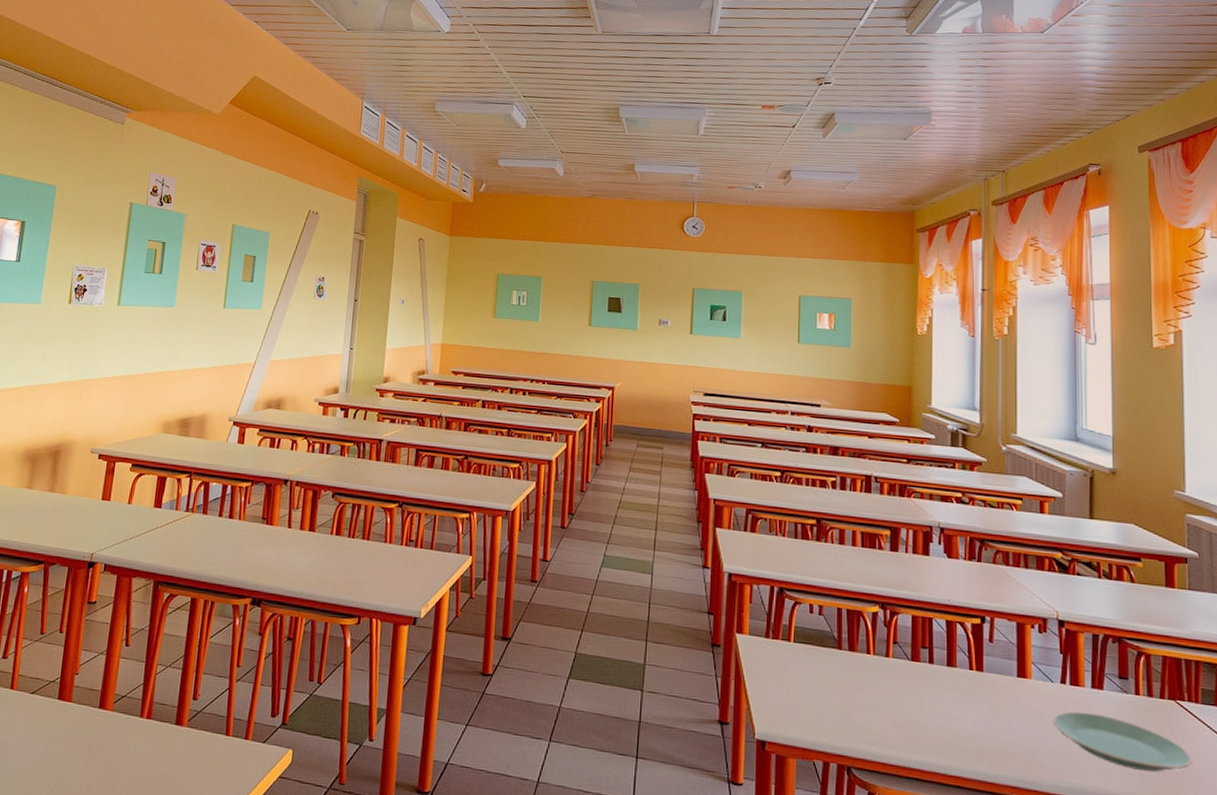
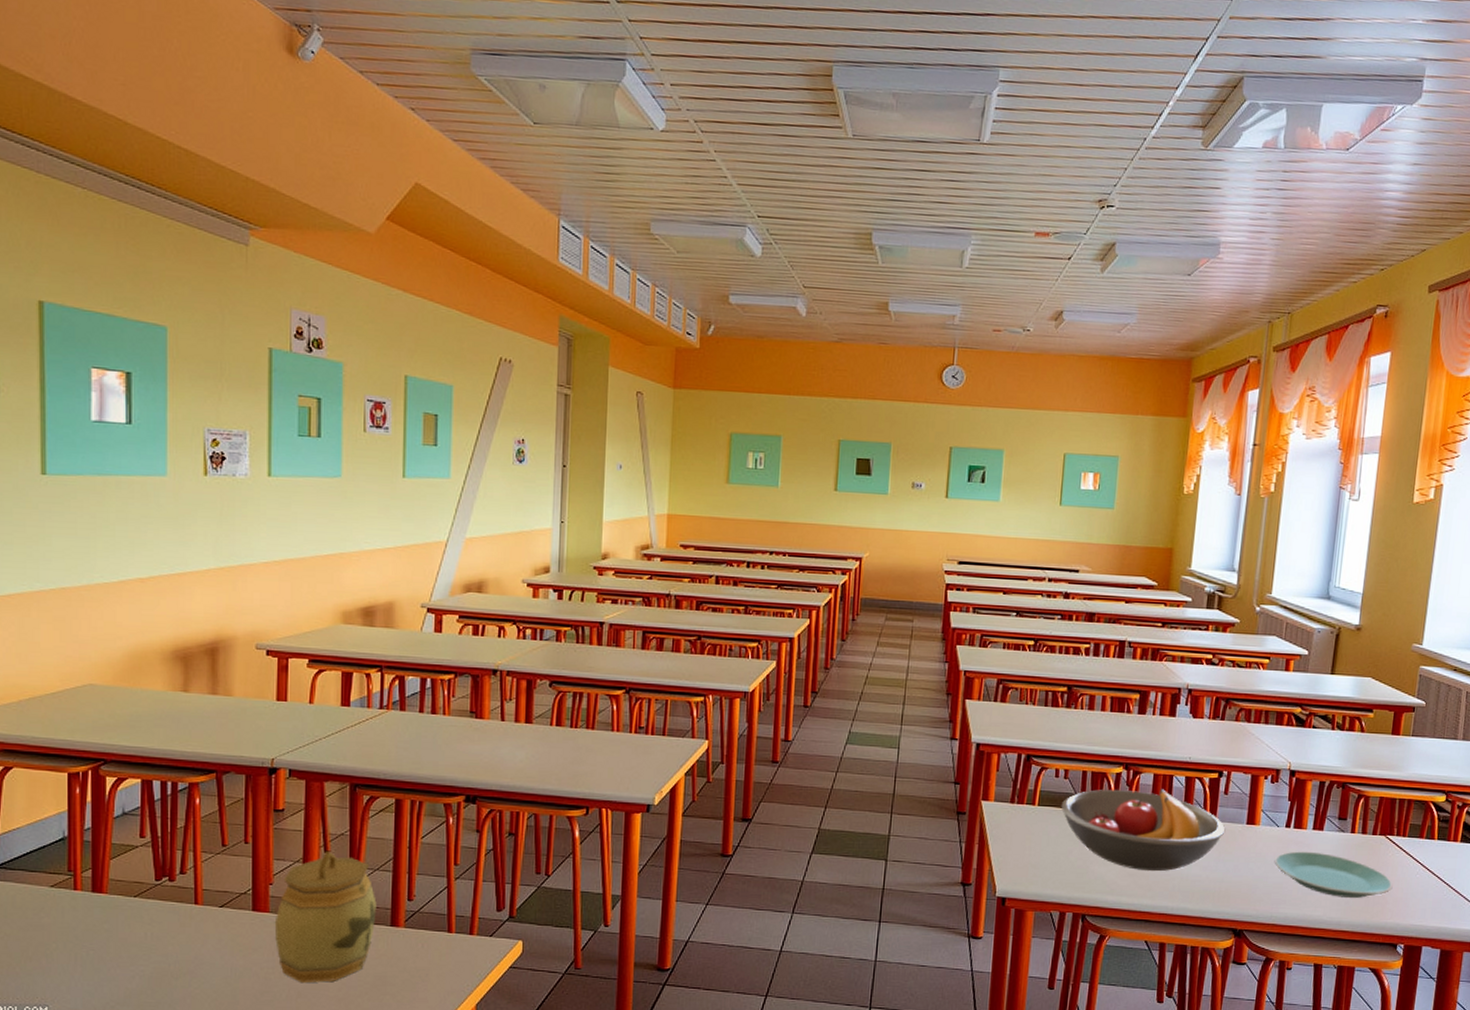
jar: none [74,644,166,778] -> present [274,850,377,984]
fruit bowl: none [817,628,995,724] -> present [1060,789,1226,872]

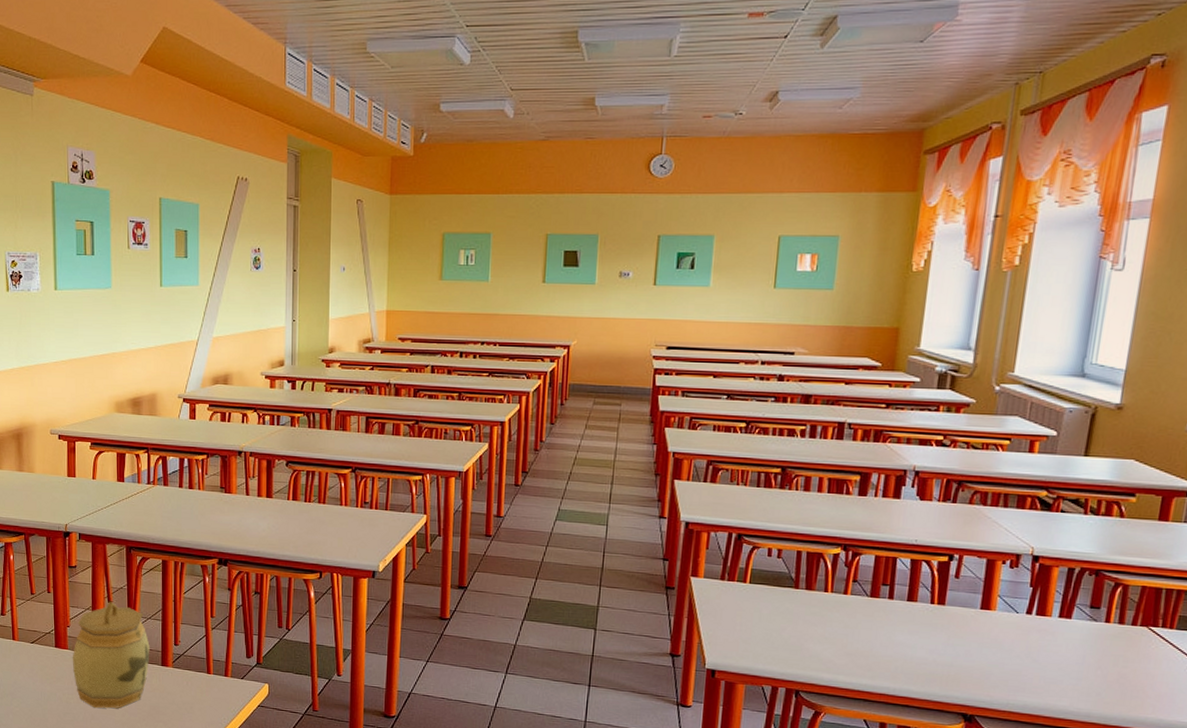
fruit bowl: present [1060,789,1226,872] -> none [773,569,956,653]
plate: present [1274,851,1393,898] -> none [1011,638,1156,690]

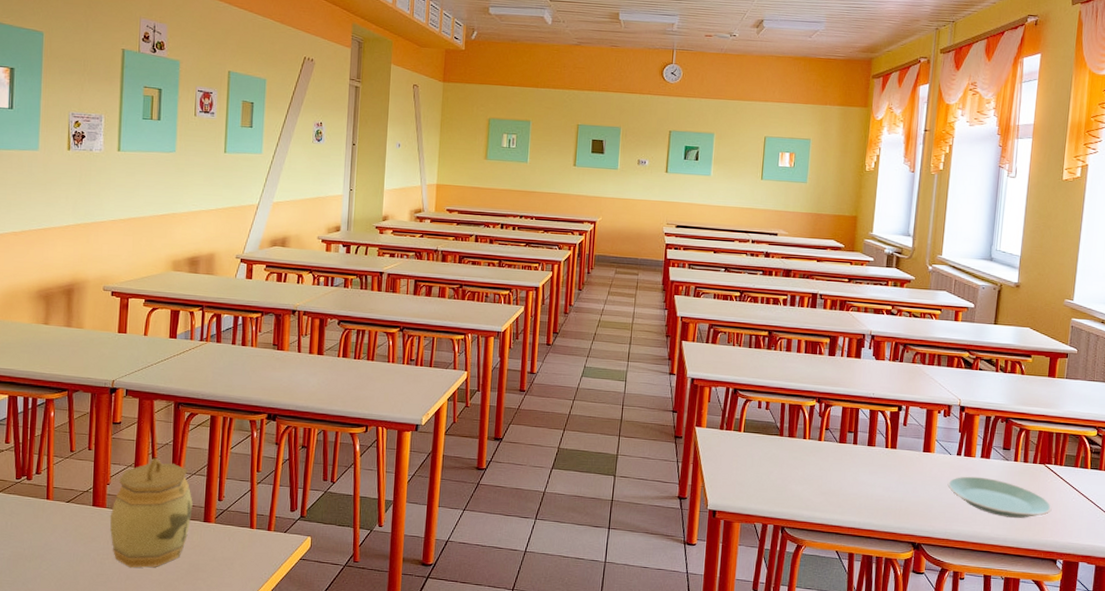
plate: none [1011,638,1156,690] -> present [947,476,1052,518]

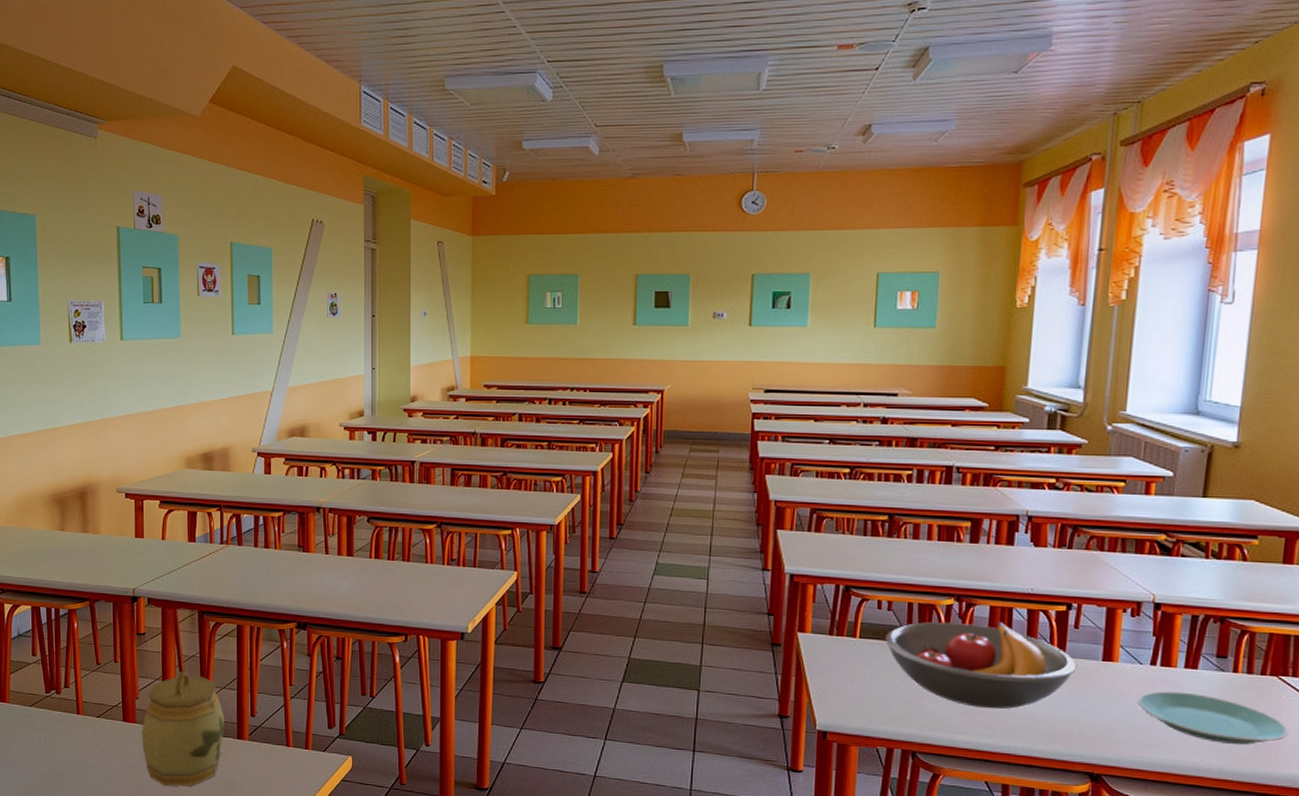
fruit bowl: none [763,419,905,491] -> present [884,622,1077,709]

